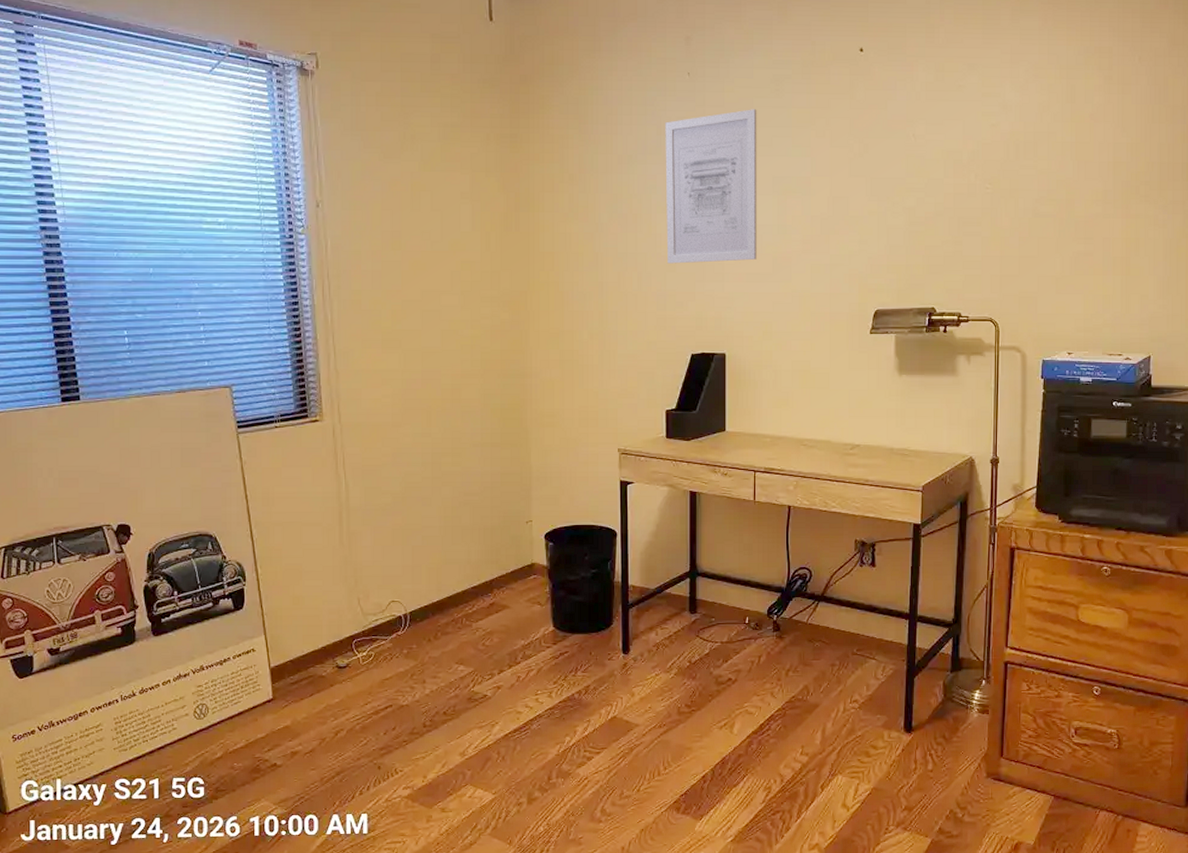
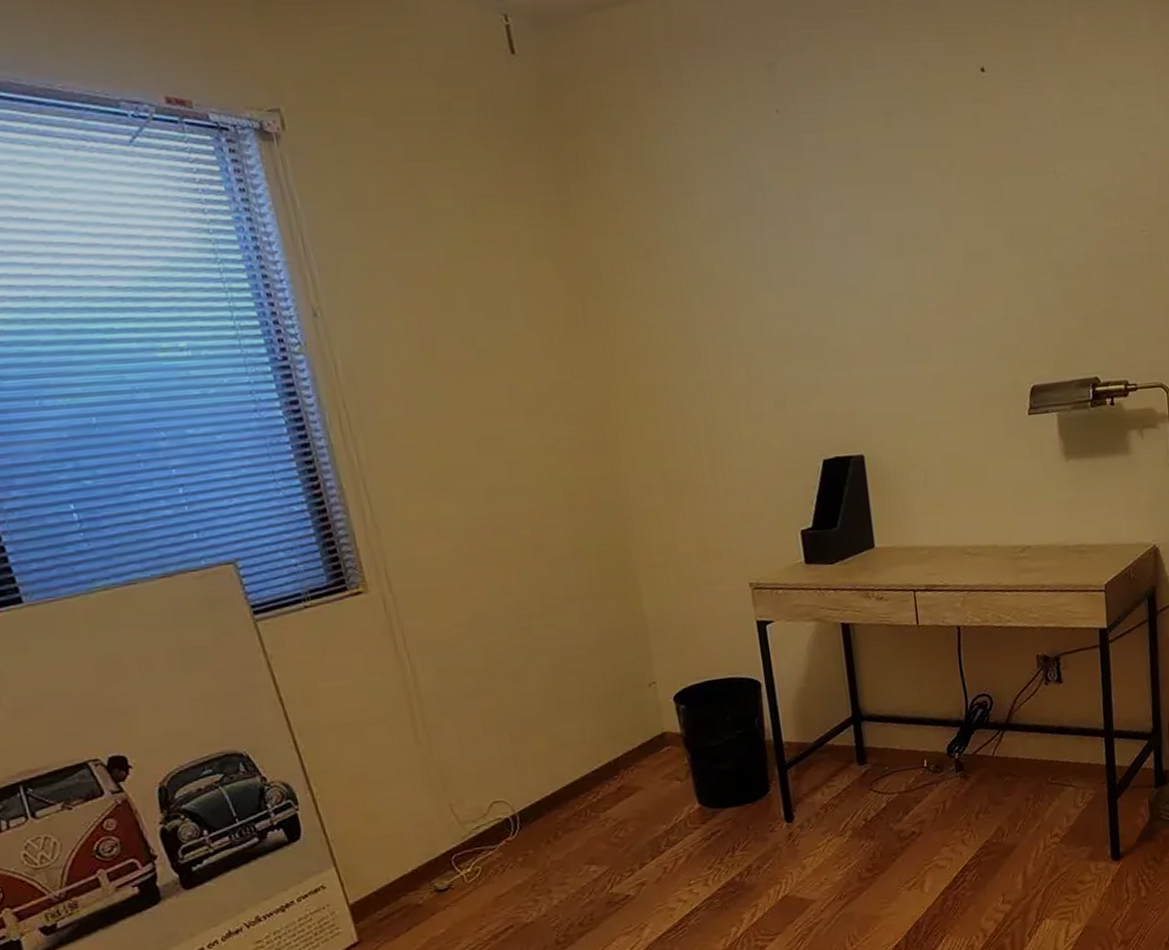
wall art: present [665,109,757,264] -> none [755,151,887,352]

